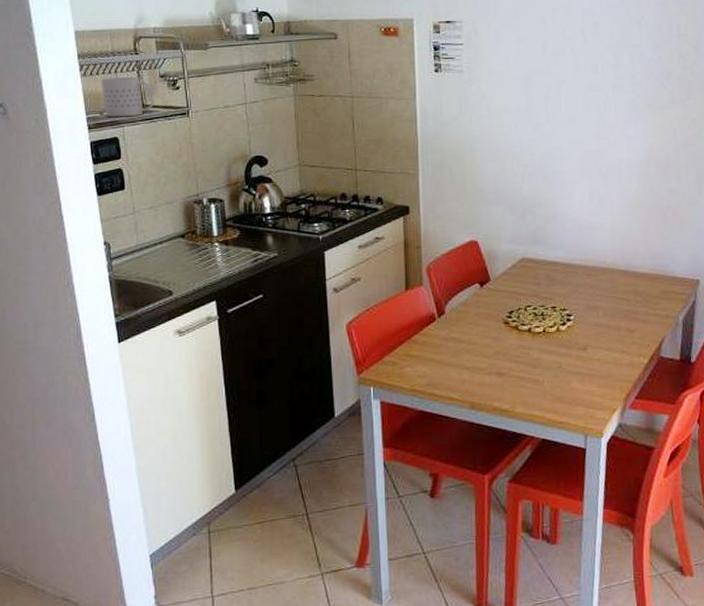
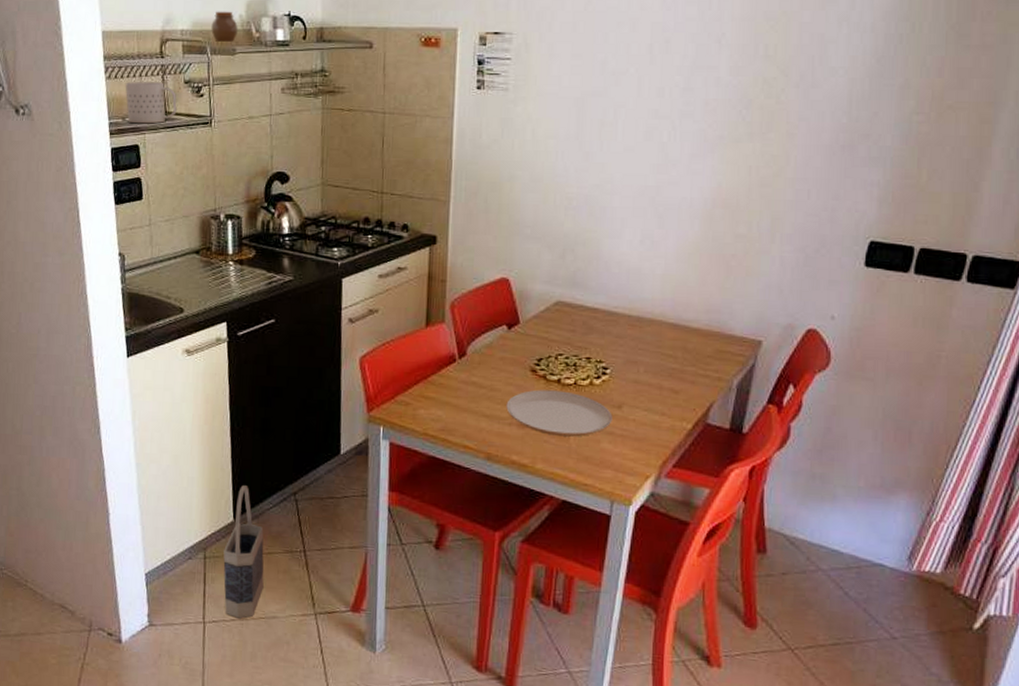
jar: none [183,9,209,38] -> present [211,11,238,42]
bag: none [228,457,269,588] -> present [223,485,264,619]
plate: none [484,339,580,381] -> present [506,389,613,437]

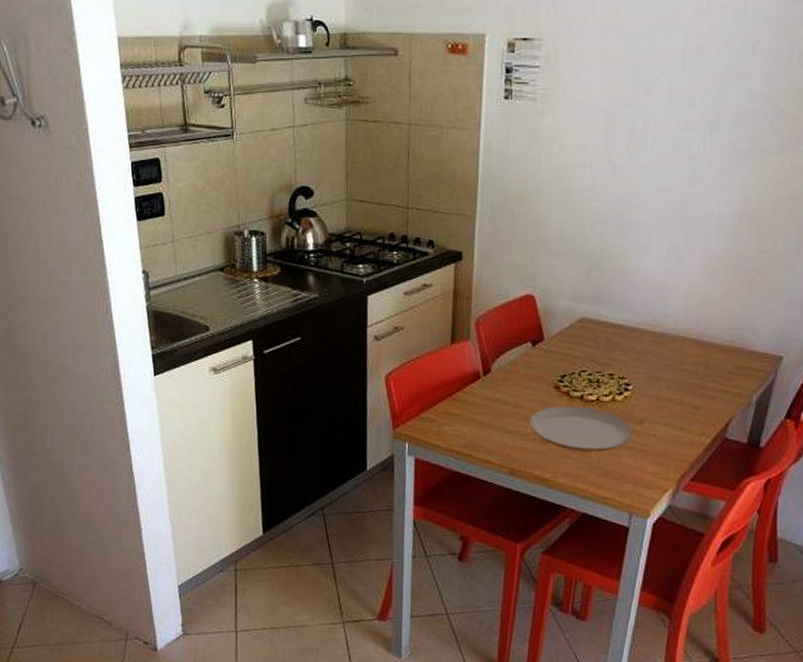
mug: present [125,82,177,124] -> none [143,92,198,136]
jar: present [211,11,238,42] -> none [231,15,258,49]
bag: present [223,485,264,619] -> none [254,501,294,627]

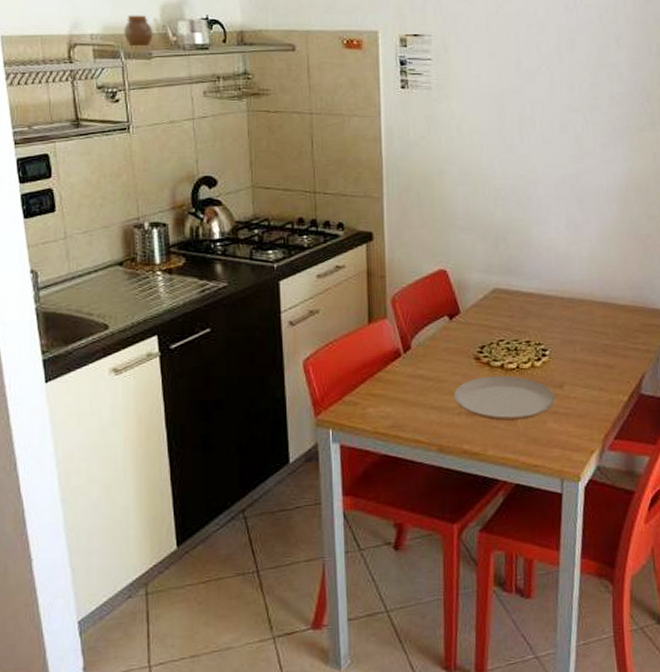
jar: none [231,15,258,49] -> present [124,15,153,46]

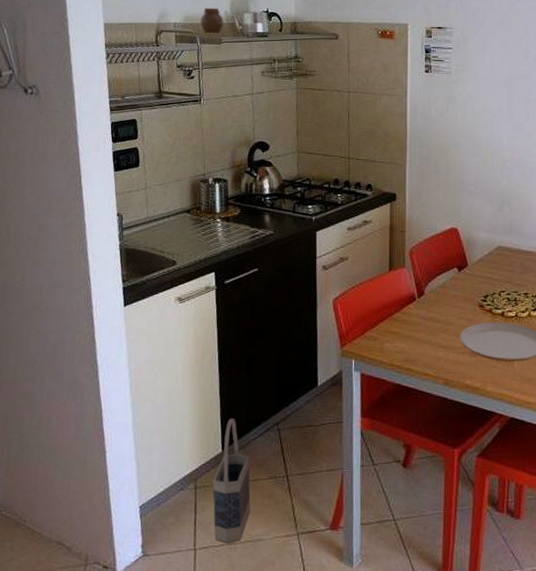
bag: none [168,509,215,656] -> present [213,419,251,543]

